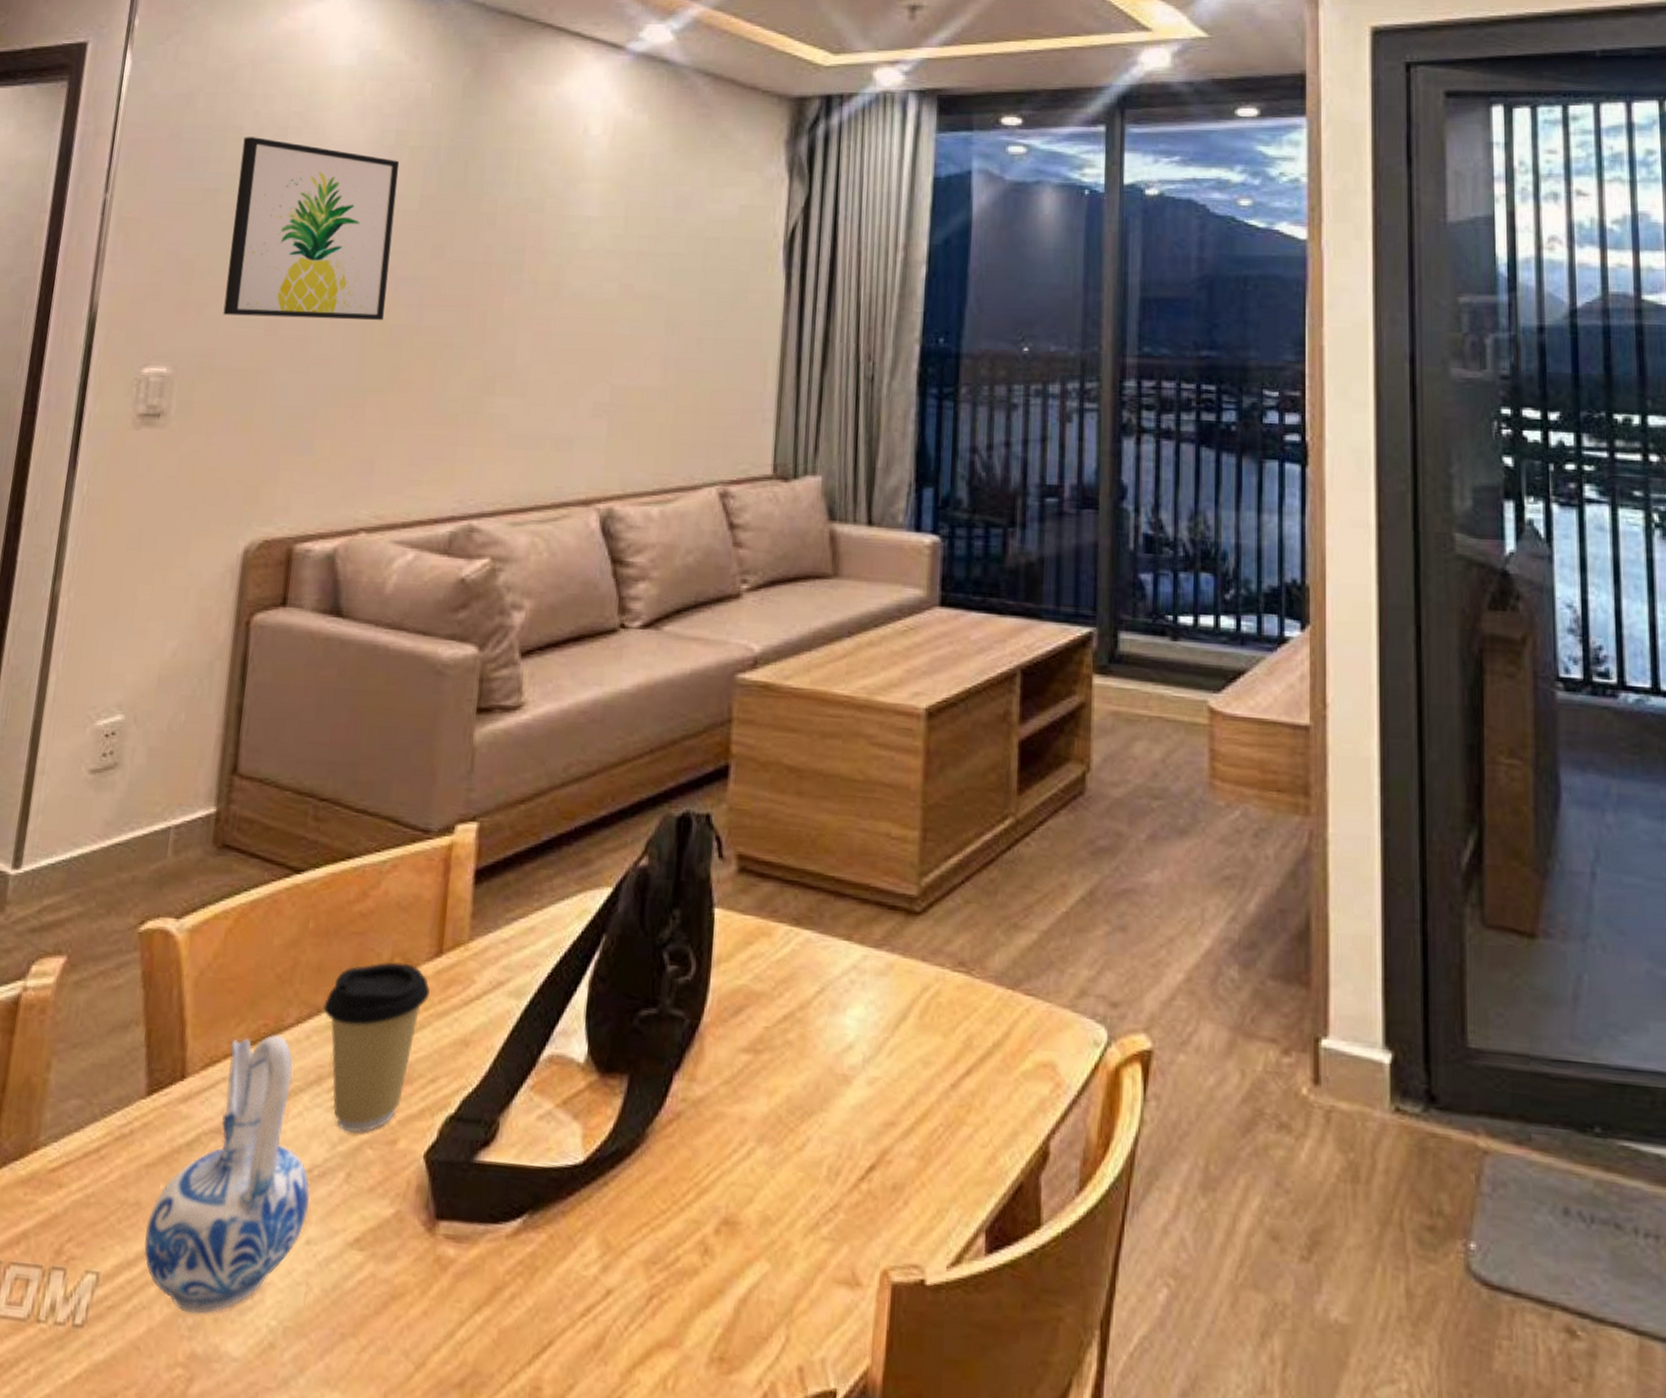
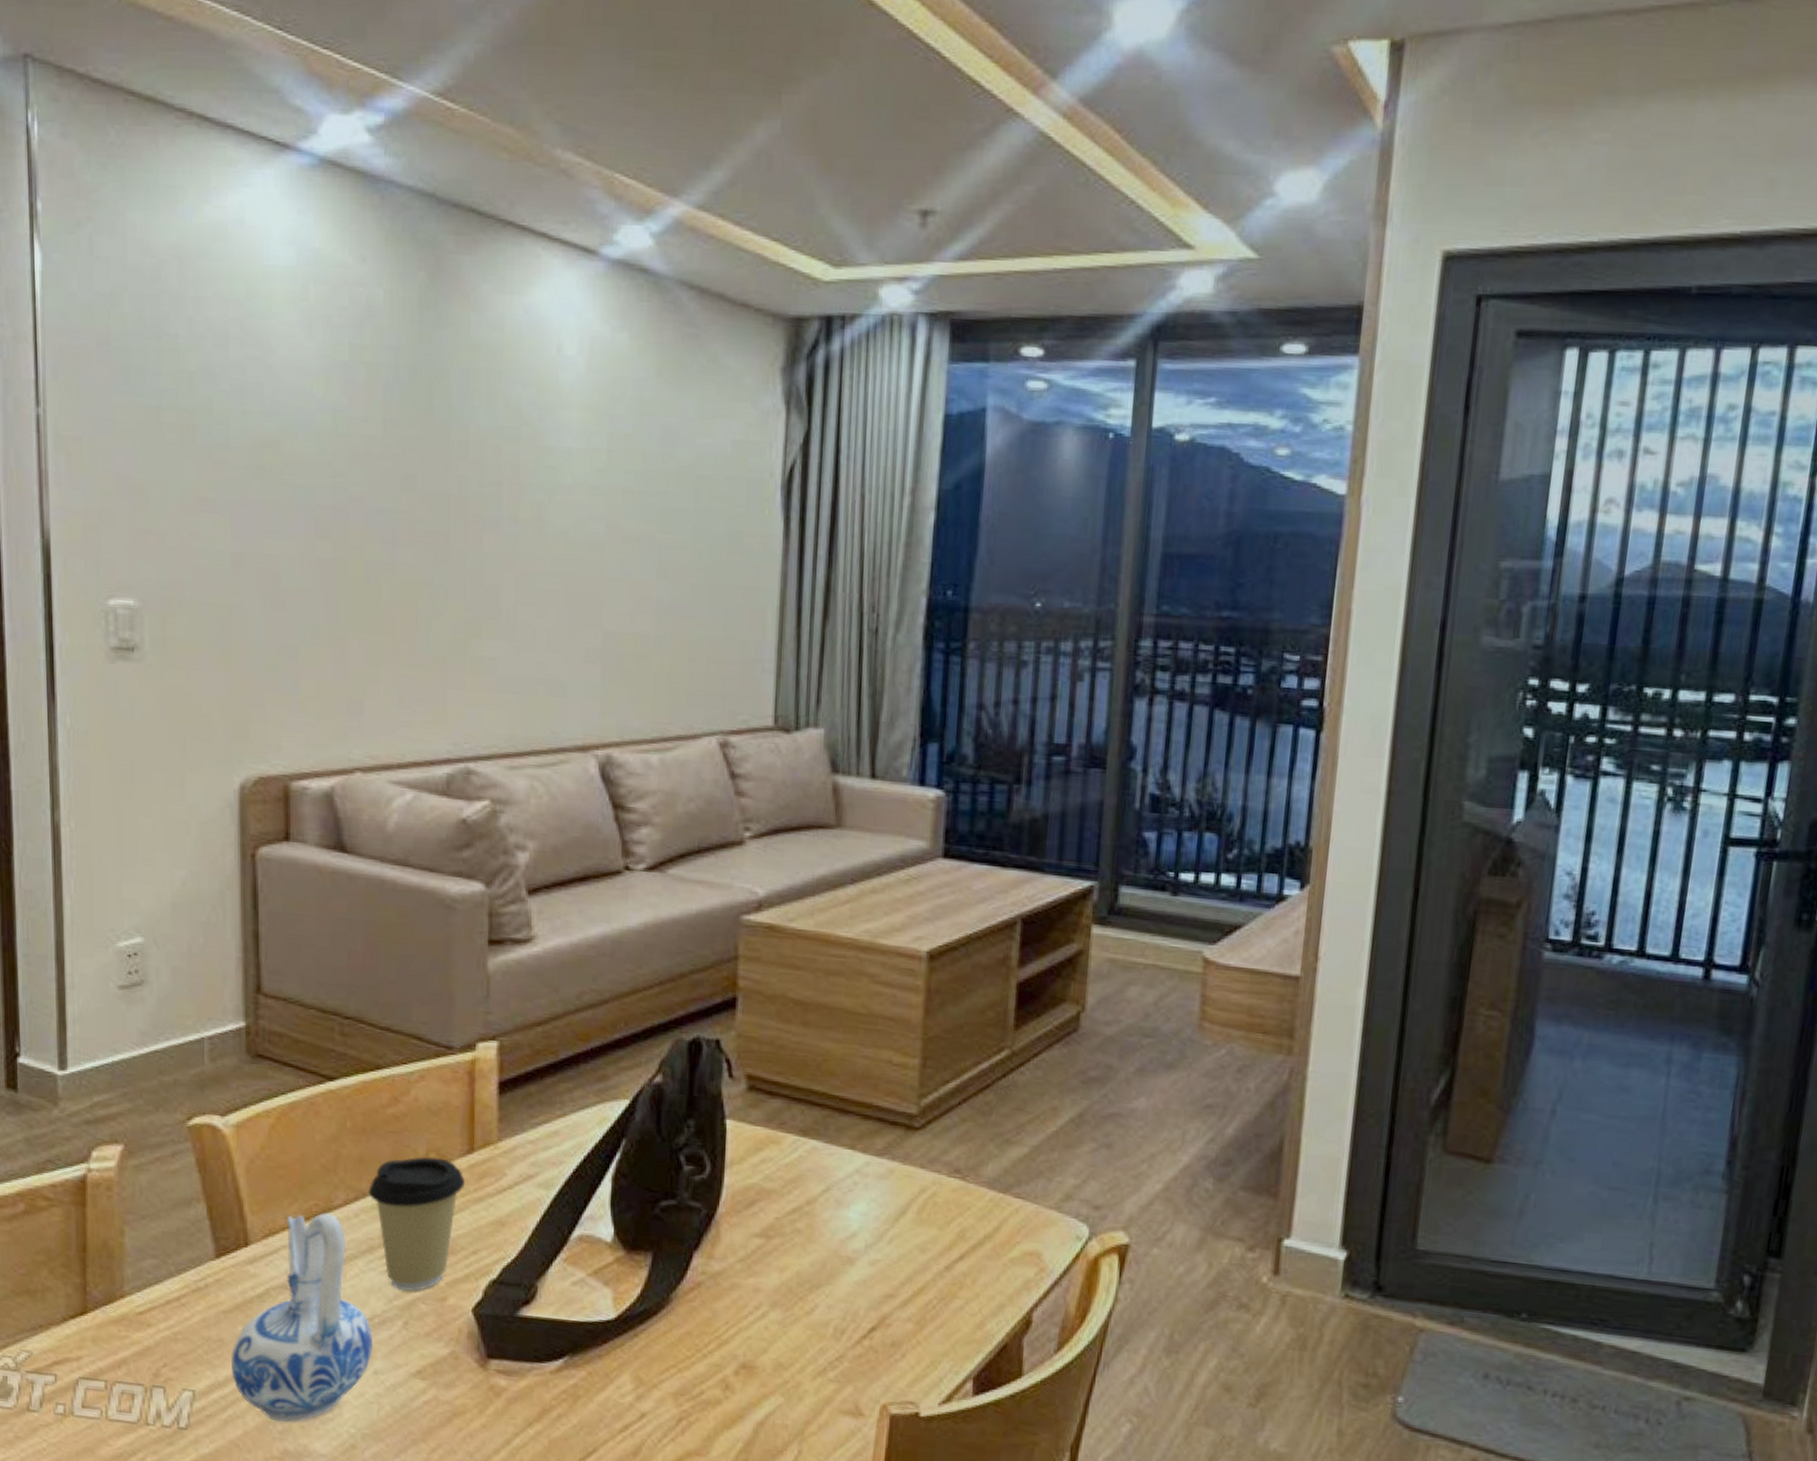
wall art: present [223,137,400,321] -> none [181,347,358,556]

